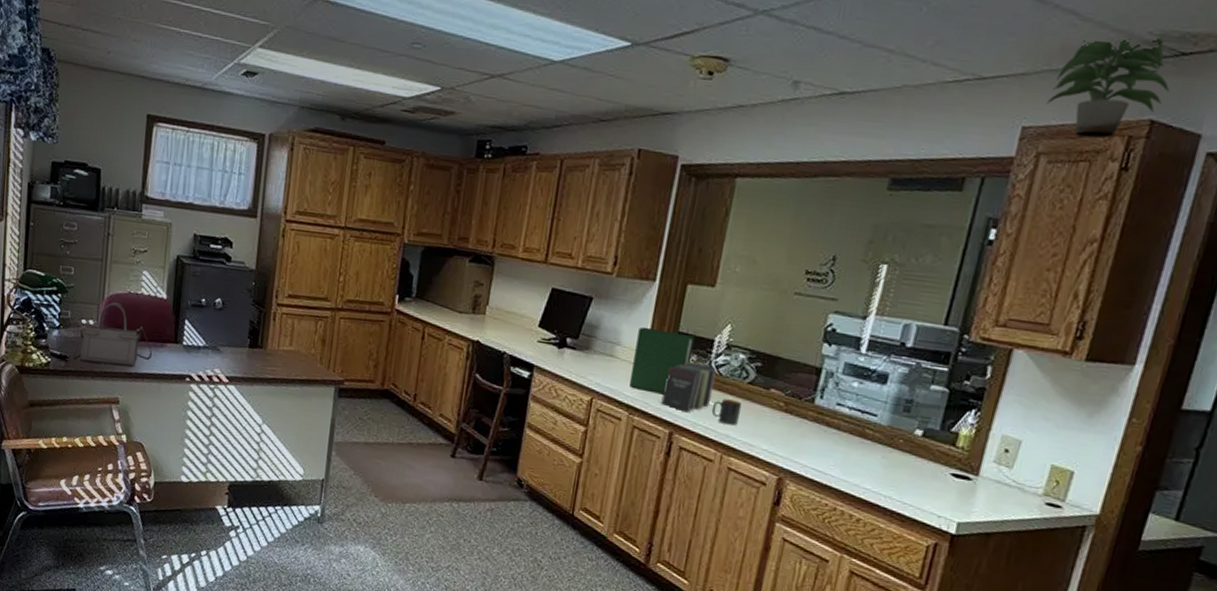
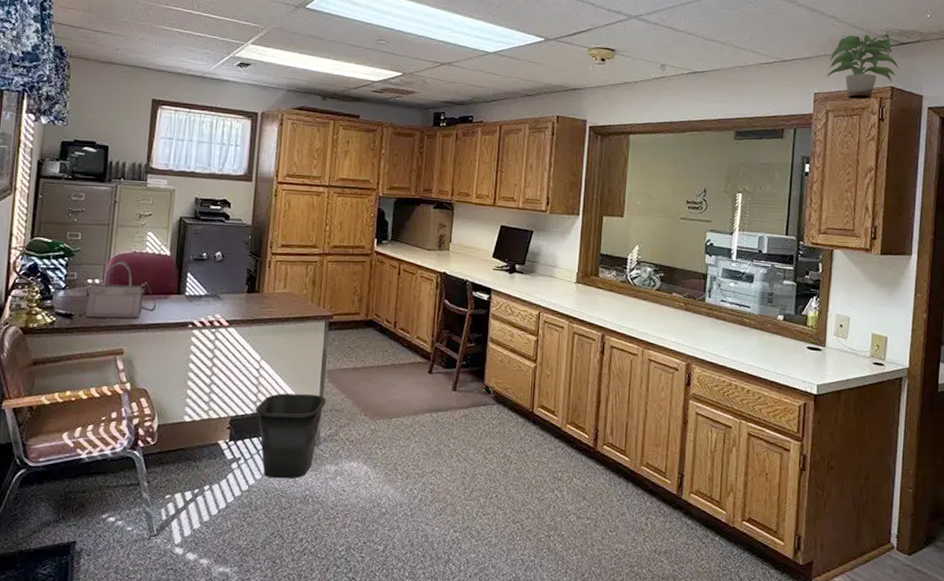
waste bin: none [256,462,333,555] -> present [255,393,326,479]
binder: present [630,327,695,395] -> none [568,251,613,305]
books: present [661,362,717,412] -> none [593,277,632,317]
mug: present [711,398,743,426] -> none [631,304,654,325]

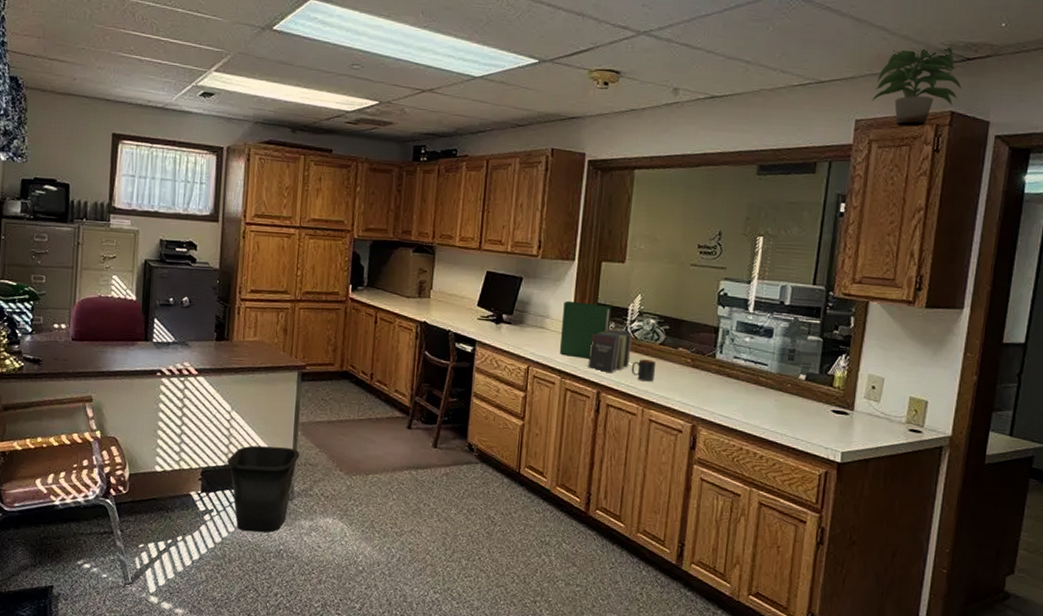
handbag: present [78,262,156,319] -> none [46,306,123,366]
binder: none [568,251,613,305] -> present [560,300,612,359]
books: none [593,277,632,317] -> present [588,329,632,373]
mug: none [631,304,654,325] -> present [631,359,657,382]

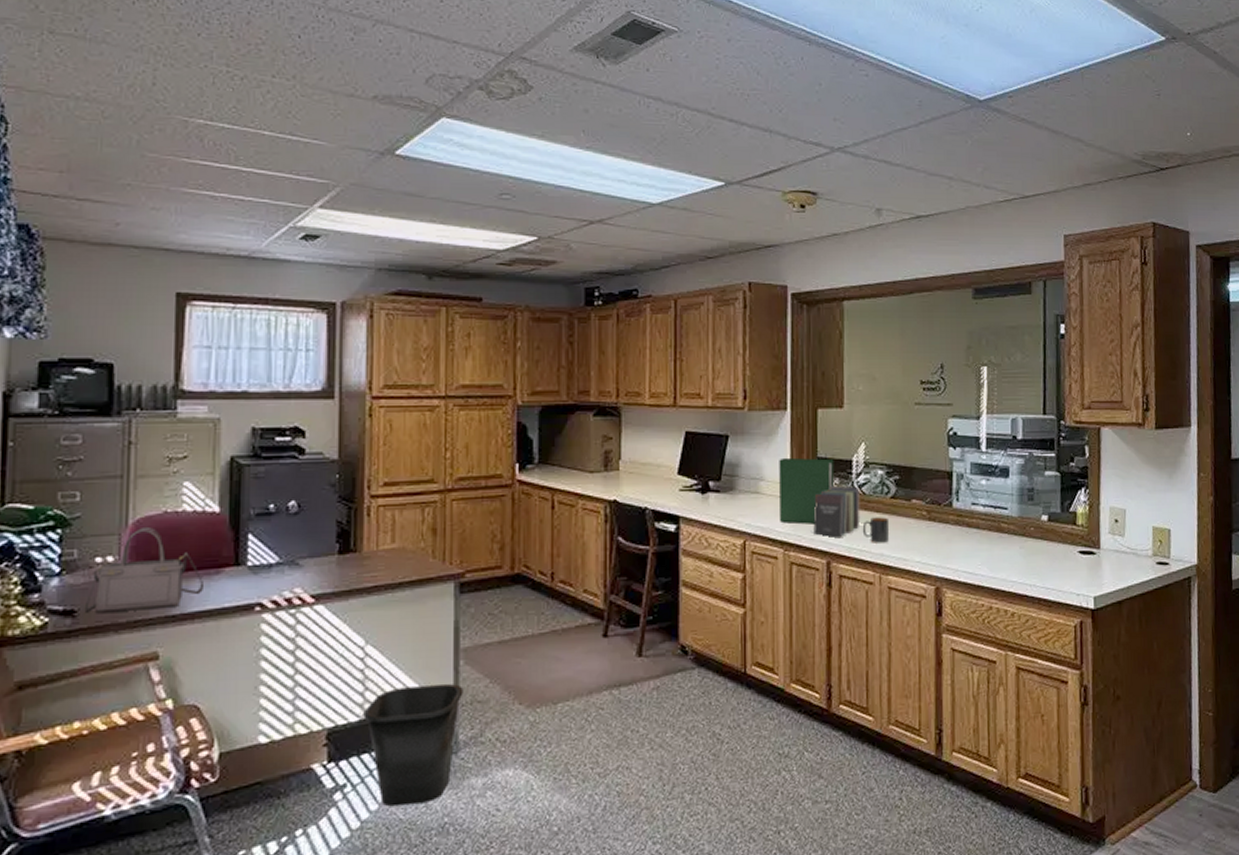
handbag: none [46,306,123,366] -> present [84,528,203,614]
plant: present [872,47,962,127] -> none [1077,157,1160,240]

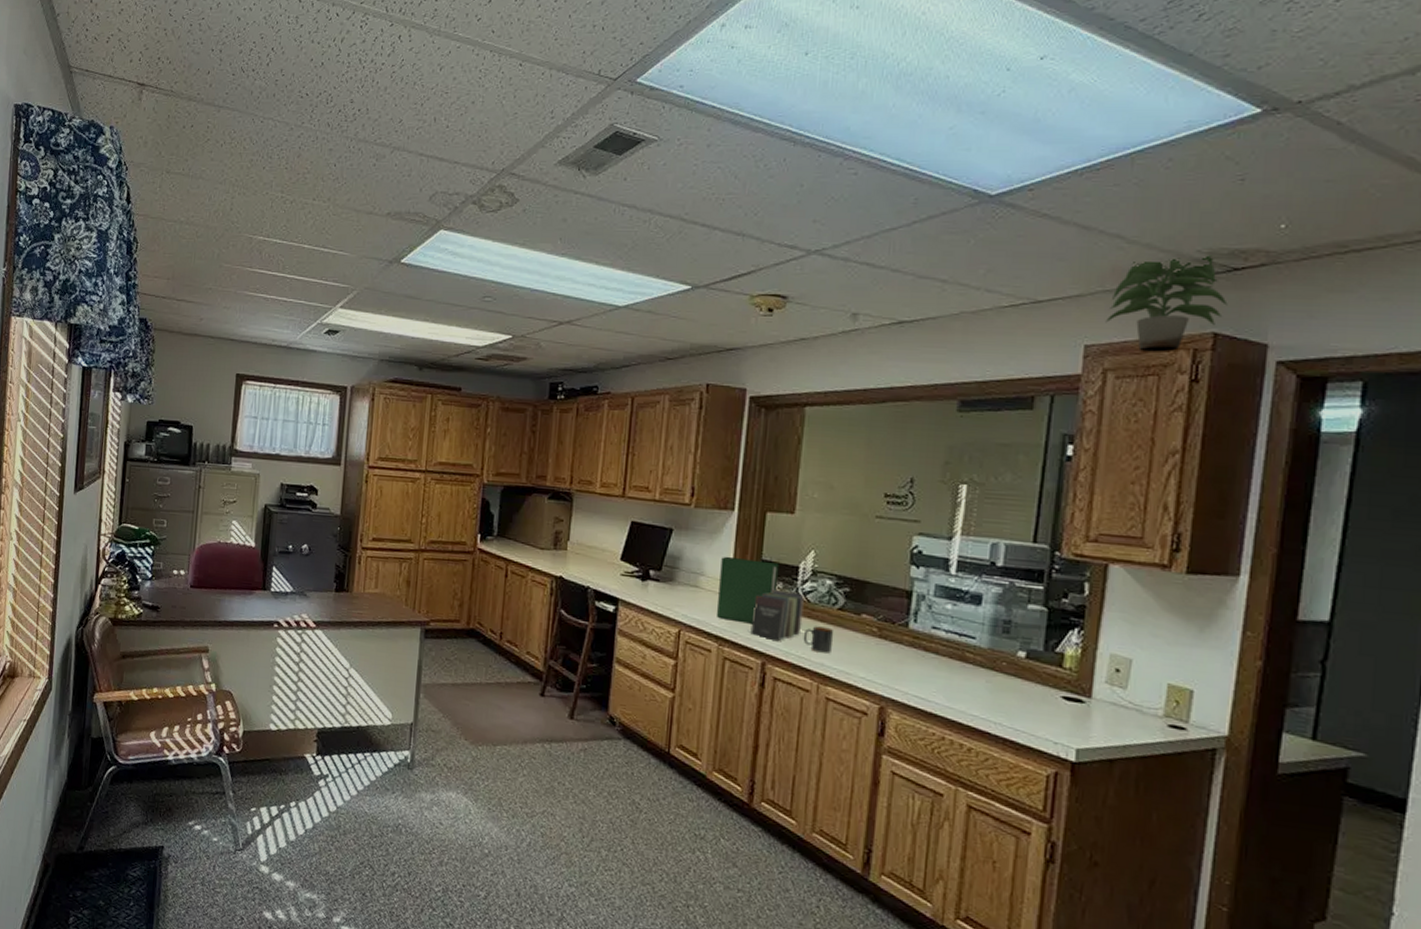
handbag: present [84,528,203,614] -> none [164,552,241,615]
waste bin: present [363,683,463,807] -> none [344,706,421,804]
plant: none [1077,157,1160,240] -> present [1105,255,1228,353]

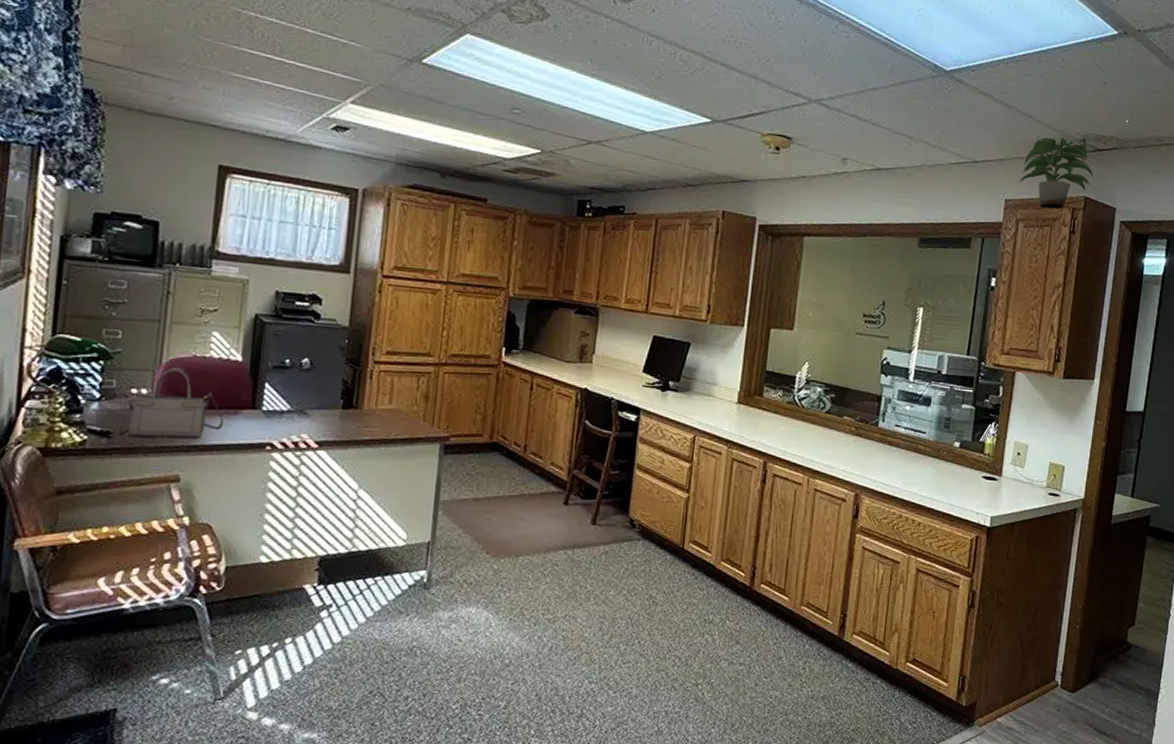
handbag: none [164,552,241,615] -> present [118,367,223,439]
binder: present [717,556,779,624] -> none [727,367,780,428]
books: present [750,590,804,641] -> none [755,397,799,442]
mug: present [803,626,834,654] -> none [797,428,822,451]

